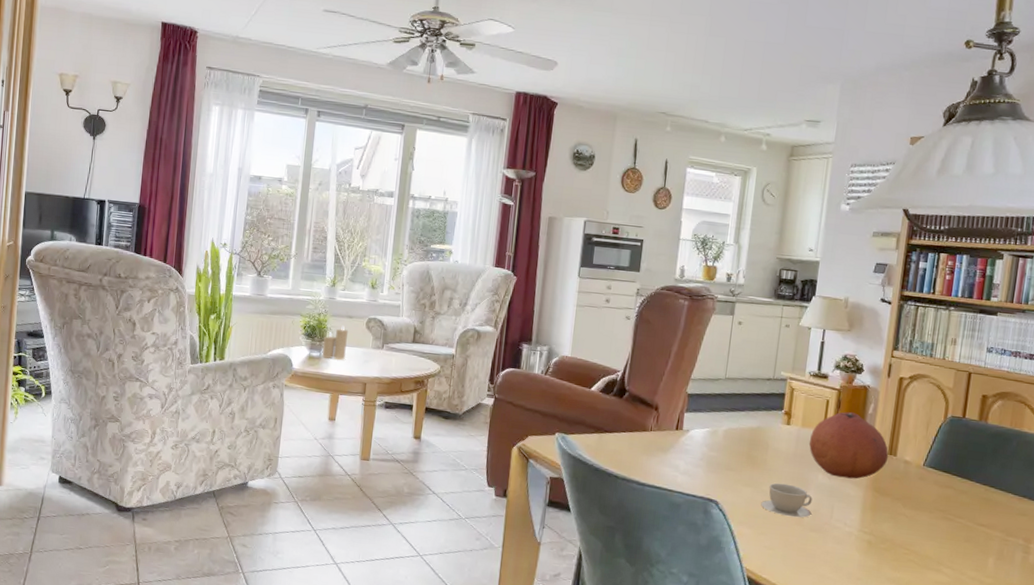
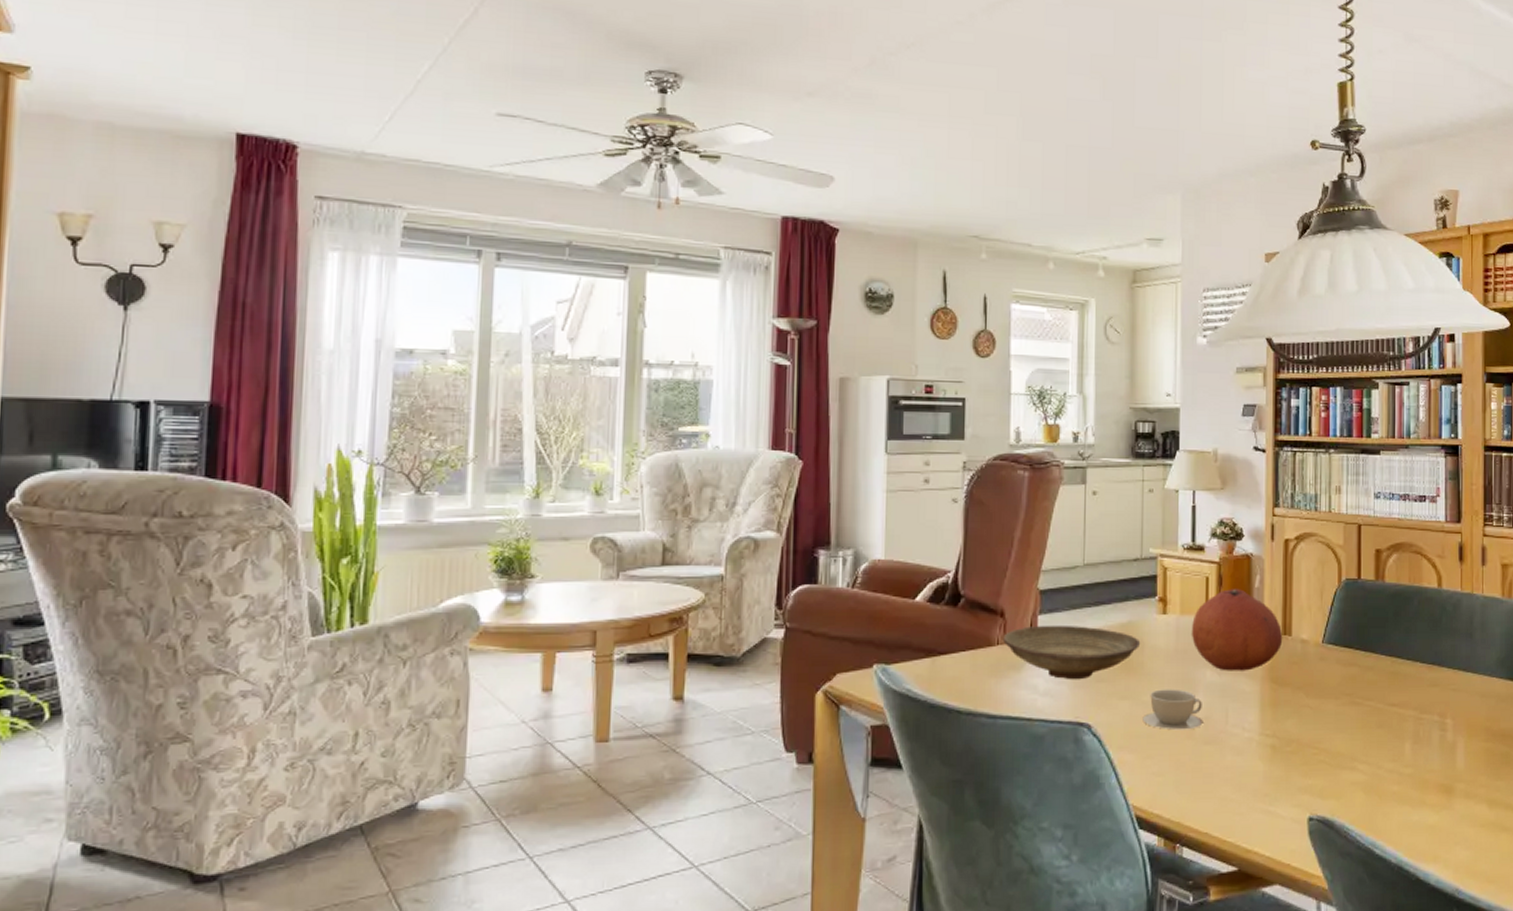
candle: present [322,326,349,360] -> none [525,552,565,602]
decorative bowl: none [655,420,766,467] -> present [1003,624,1141,680]

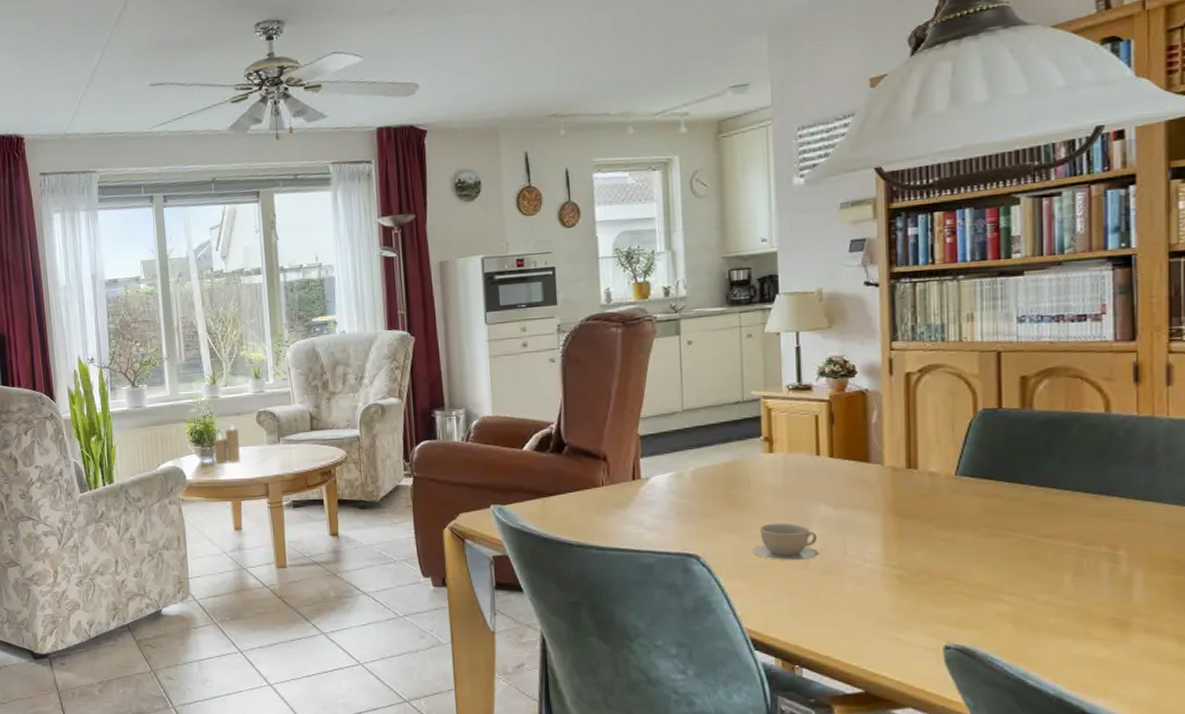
candle: none [525,552,565,602] -> present [213,425,240,463]
decorative bowl: present [1003,624,1141,680] -> none [607,466,747,516]
fruit: present [1191,589,1283,671] -> none [801,425,908,505]

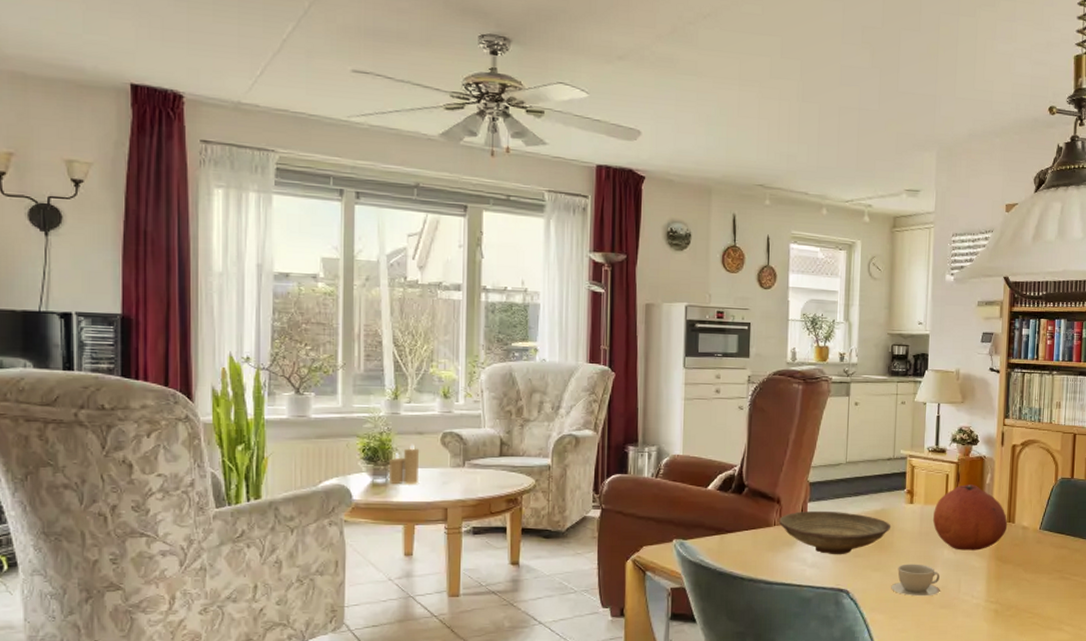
decorative bowl: none [607,466,747,516] -> present [779,510,891,555]
fruit: none [801,425,908,505] -> present [932,484,1008,551]

